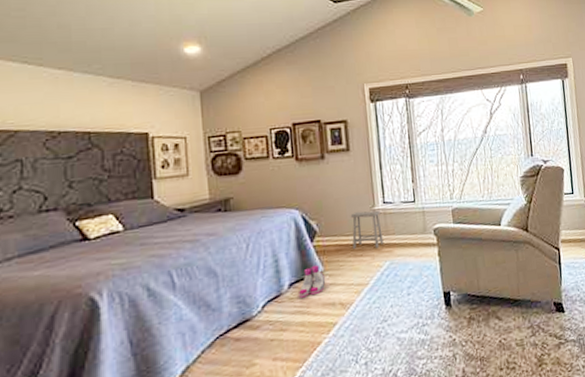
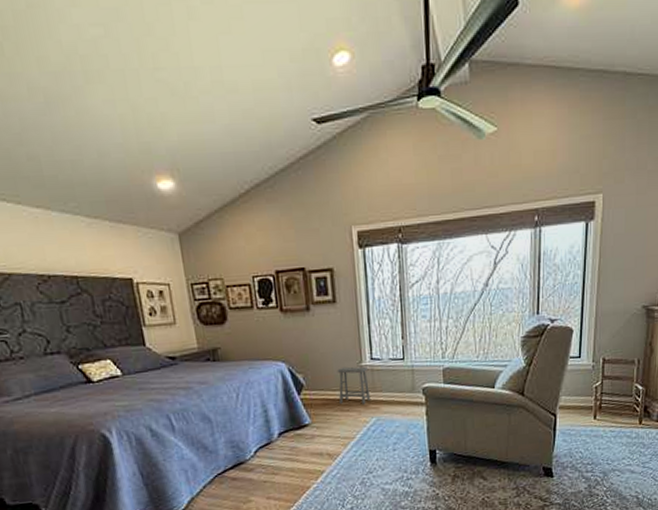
boots: present [299,264,326,298] -> none [288,417,314,447]

